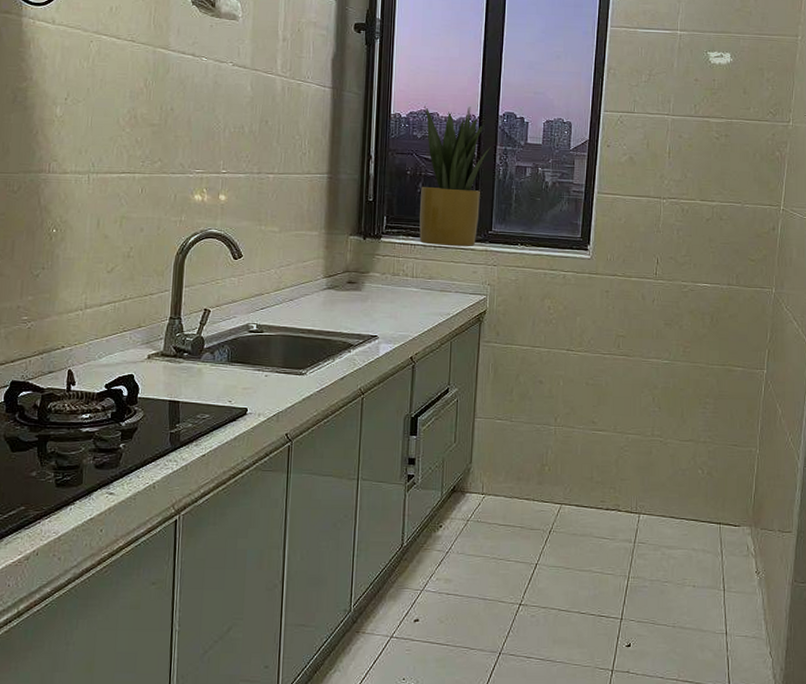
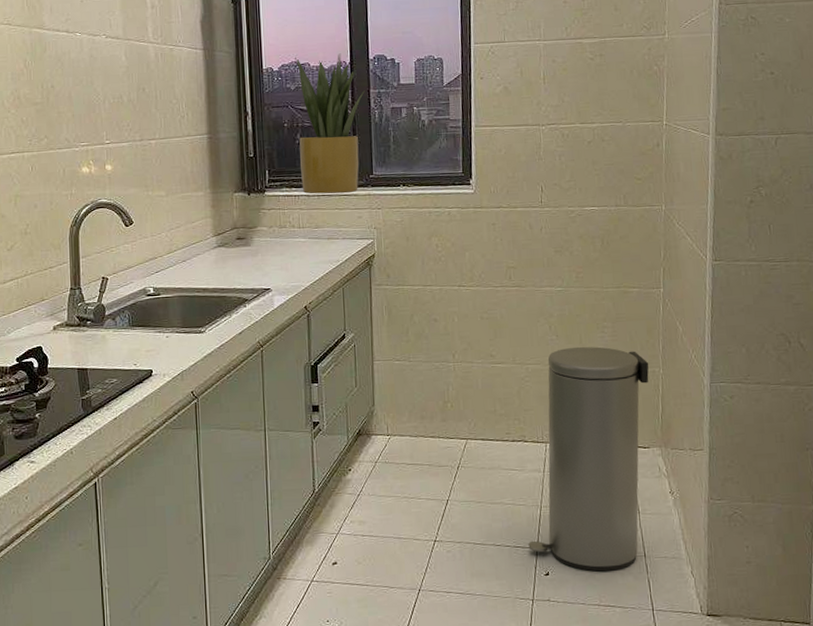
pedal bin: none [613,420,747,646] -> present [528,346,649,572]

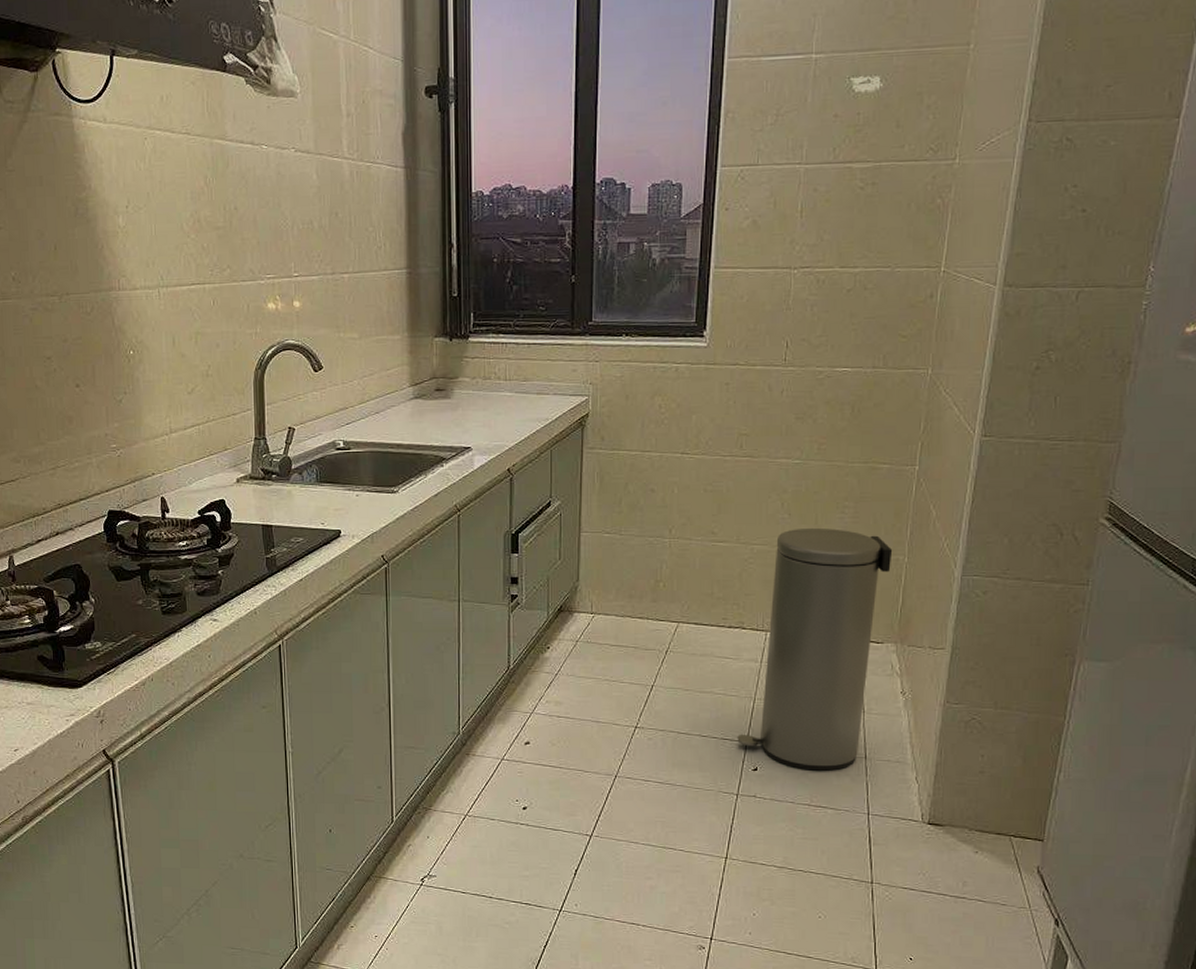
planter: present [295,53,365,194] -> none [509,175,588,343]

